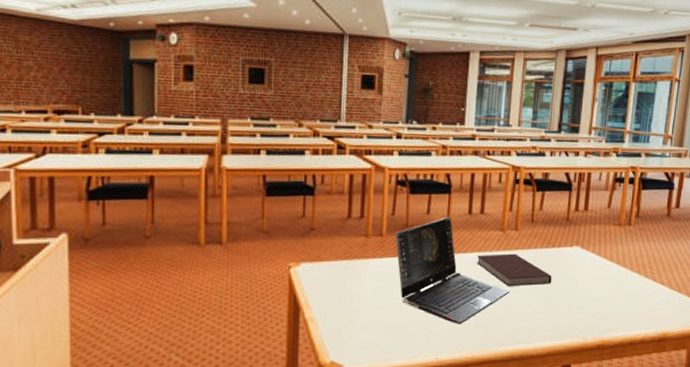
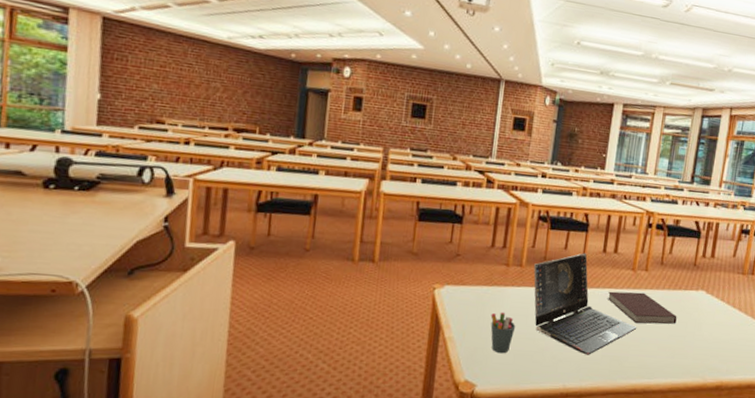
pen holder: none [353,286,381,331] -> present [490,312,516,354]

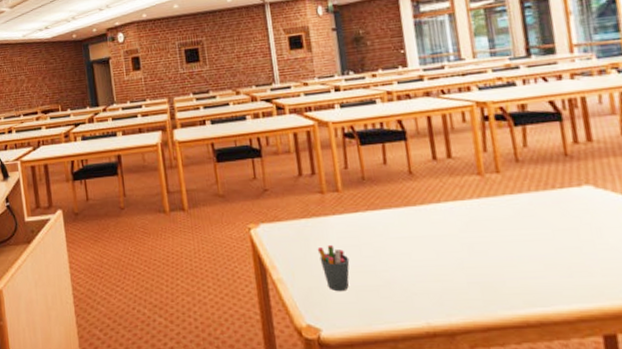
laptop computer: present [533,253,637,355] -> none [351,164,506,284]
notebook: present [608,291,677,324] -> none [454,200,562,238]

